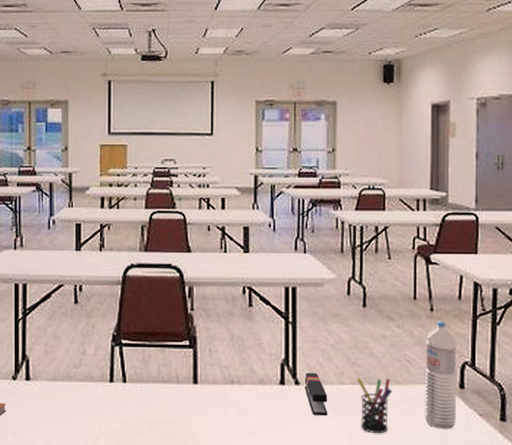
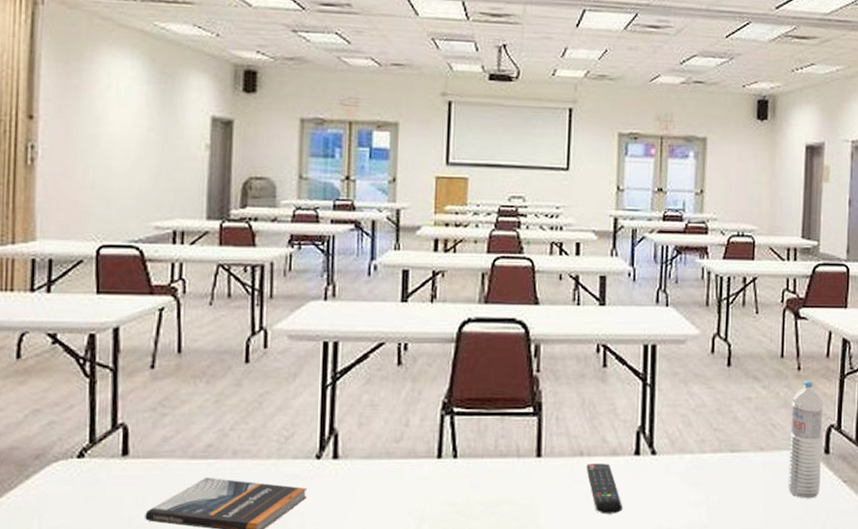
remote control: none [237,391,271,435] -> present [586,463,623,514]
stapler: present [304,373,328,416] -> none [661,441,687,489]
pen holder: present [357,377,392,434] -> none [718,444,755,507]

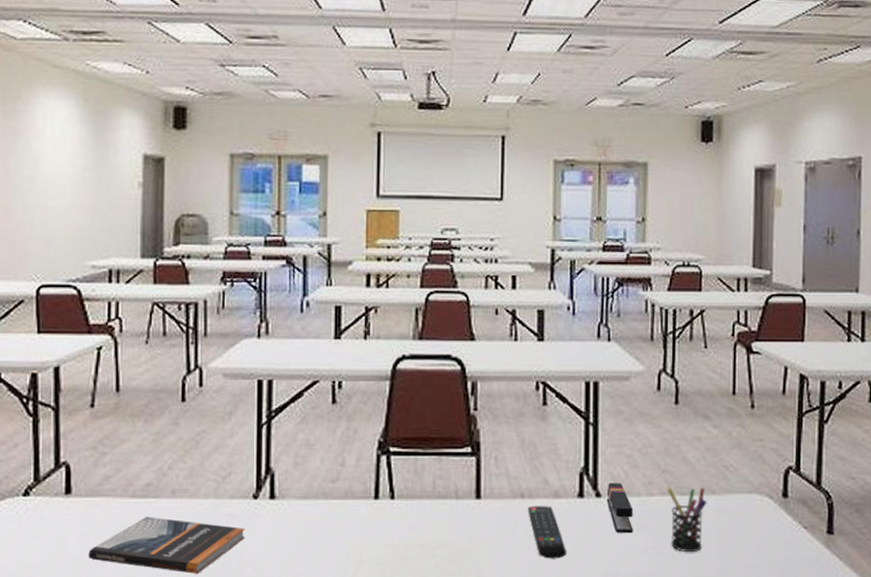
stapler: none [661,441,687,489] -> present [606,483,633,534]
pen holder: none [718,444,755,507] -> present [667,487,707,553]
water bottle: present [788,381,824,498] -> none [743,419,780,544]

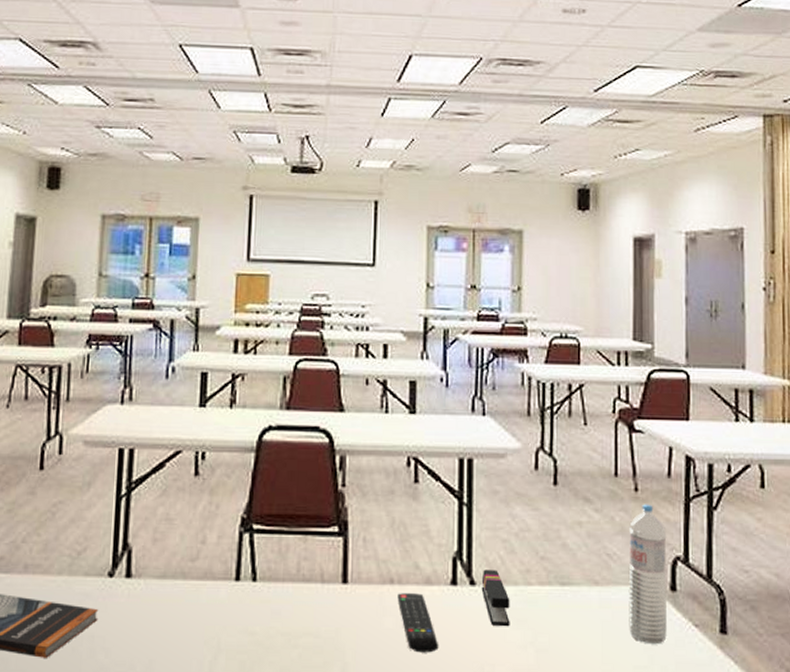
pen holder: present [667,487,707,553] -> none [546,576,589,651]
water bottle: none [743,419,780,544] -> present [628,504,667,643]

